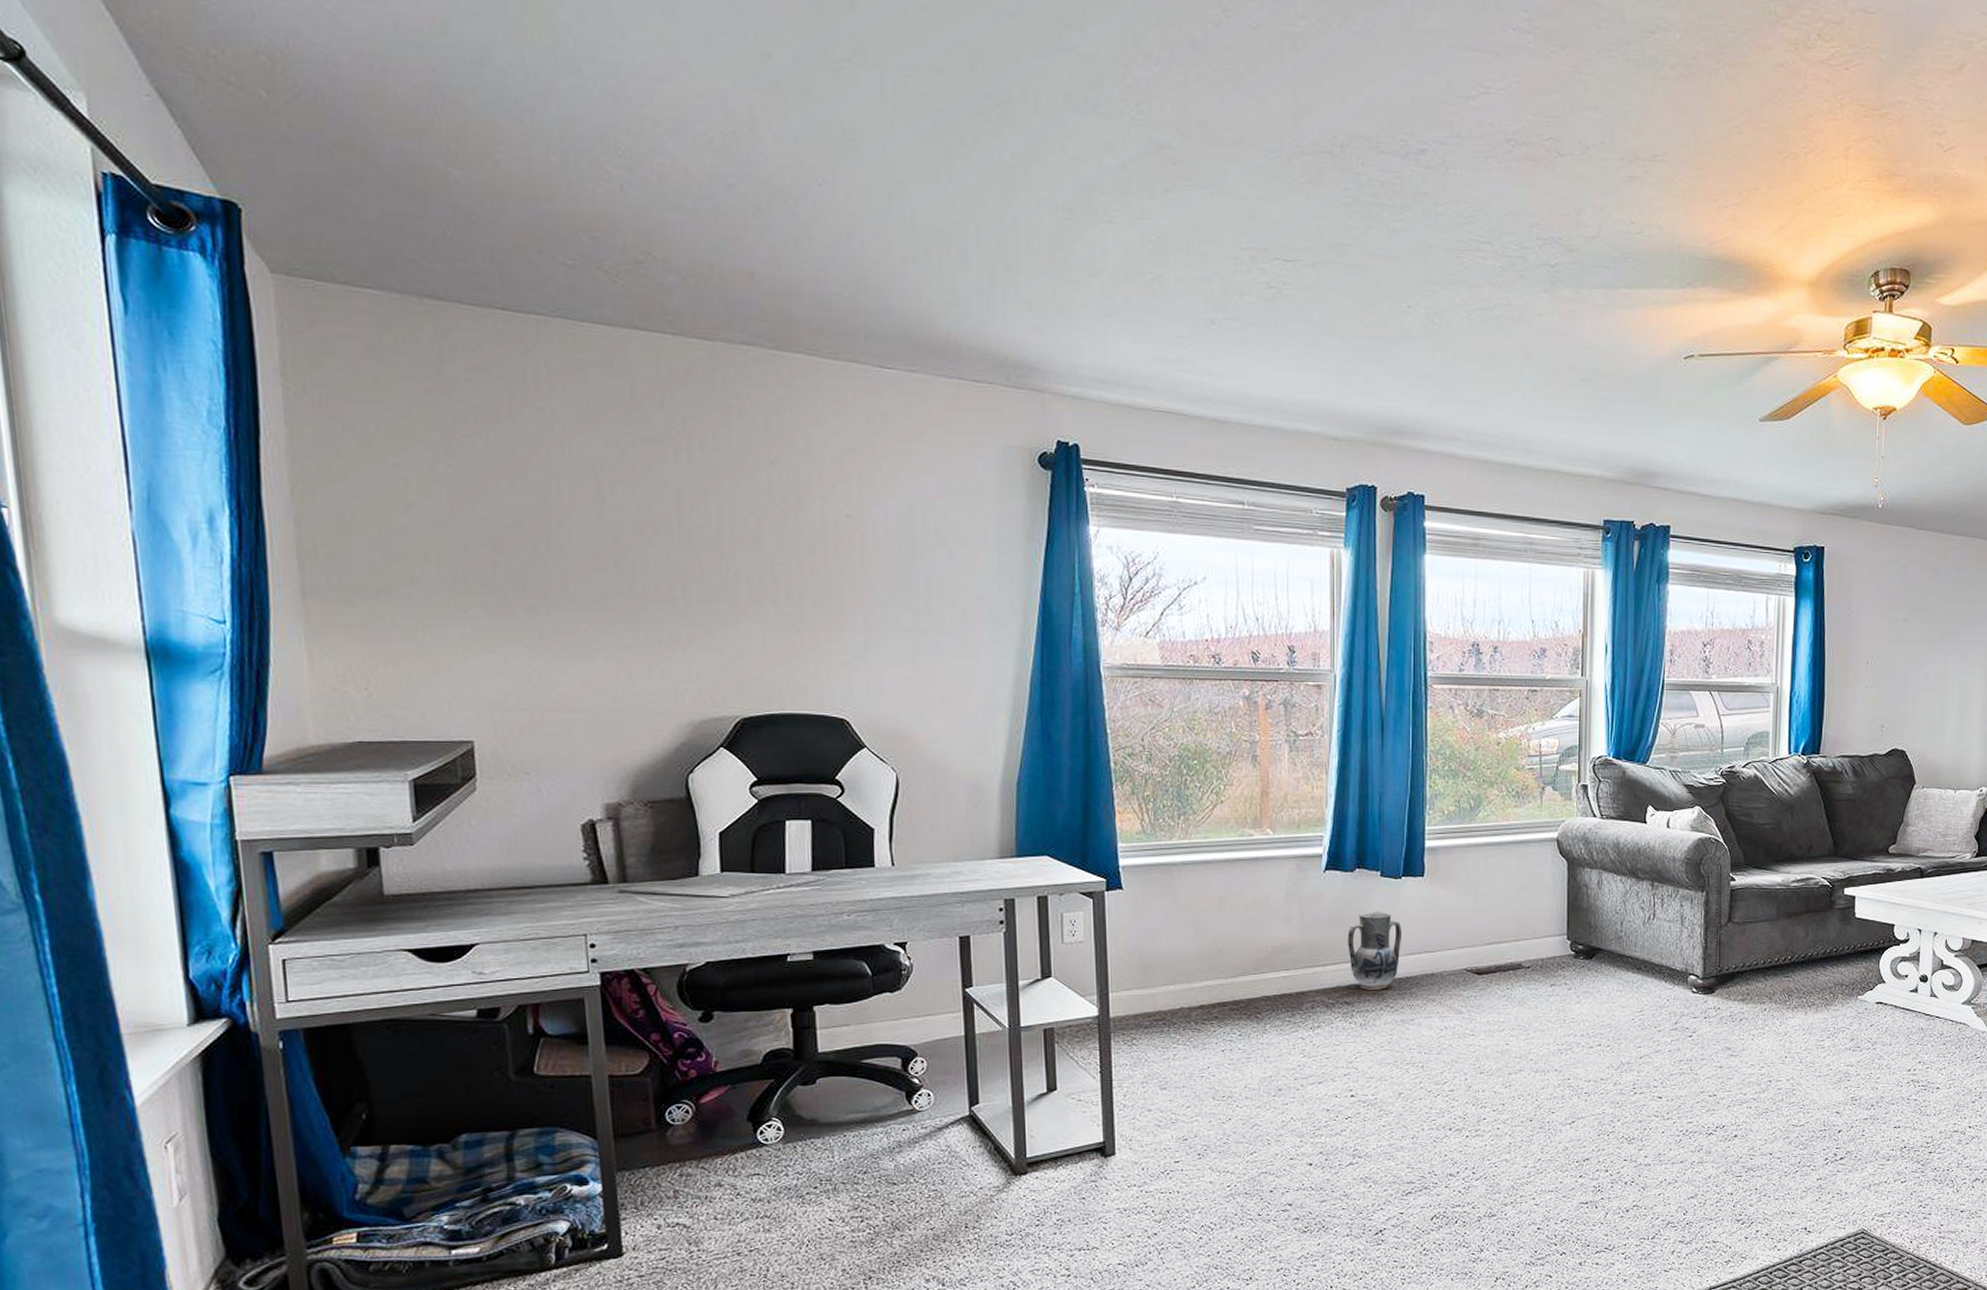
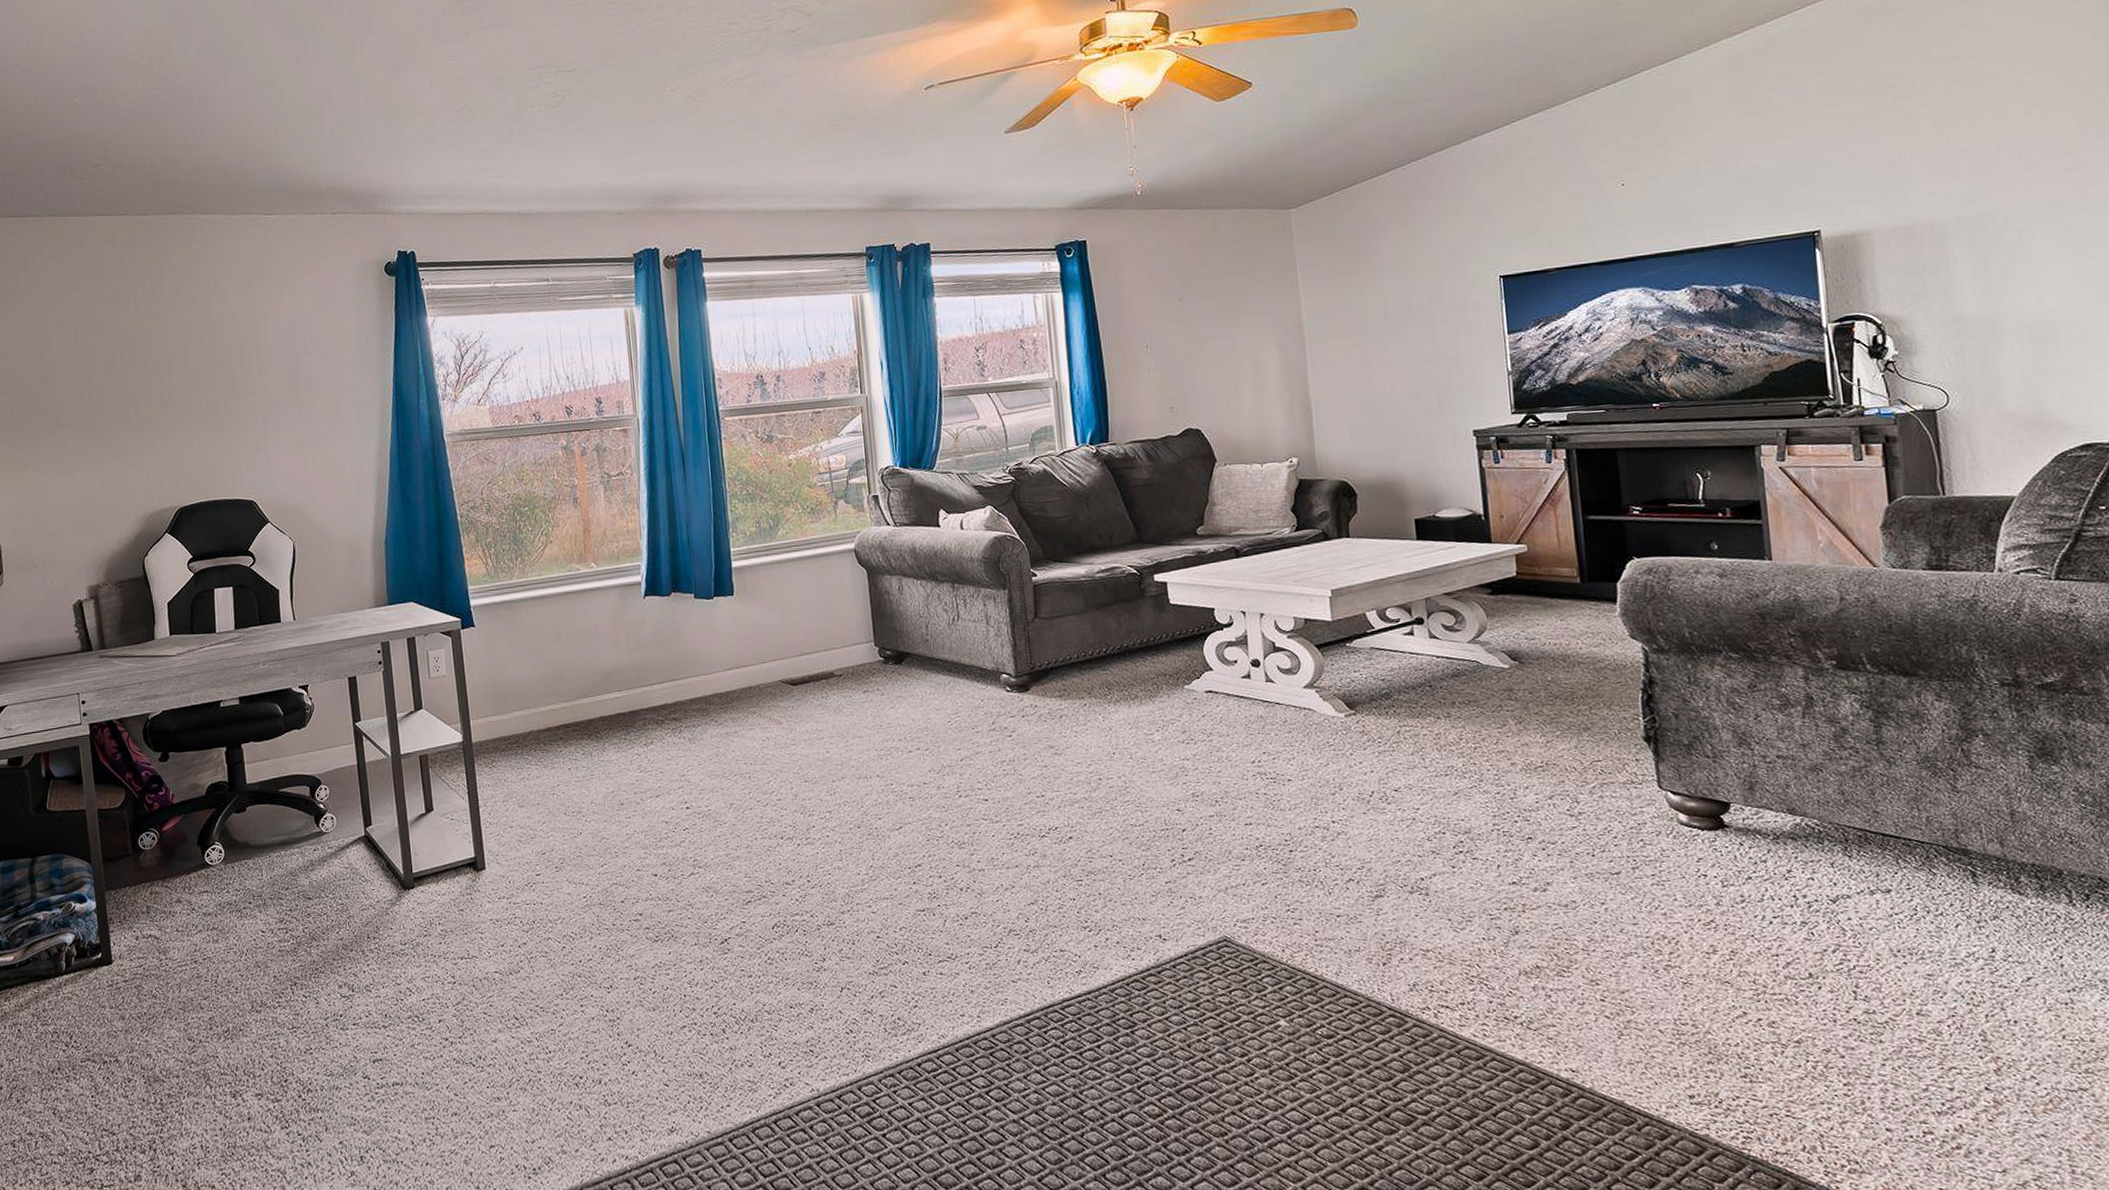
ceramic jug: present [1348,911,1403,990] -> none [670,630,719,706]

